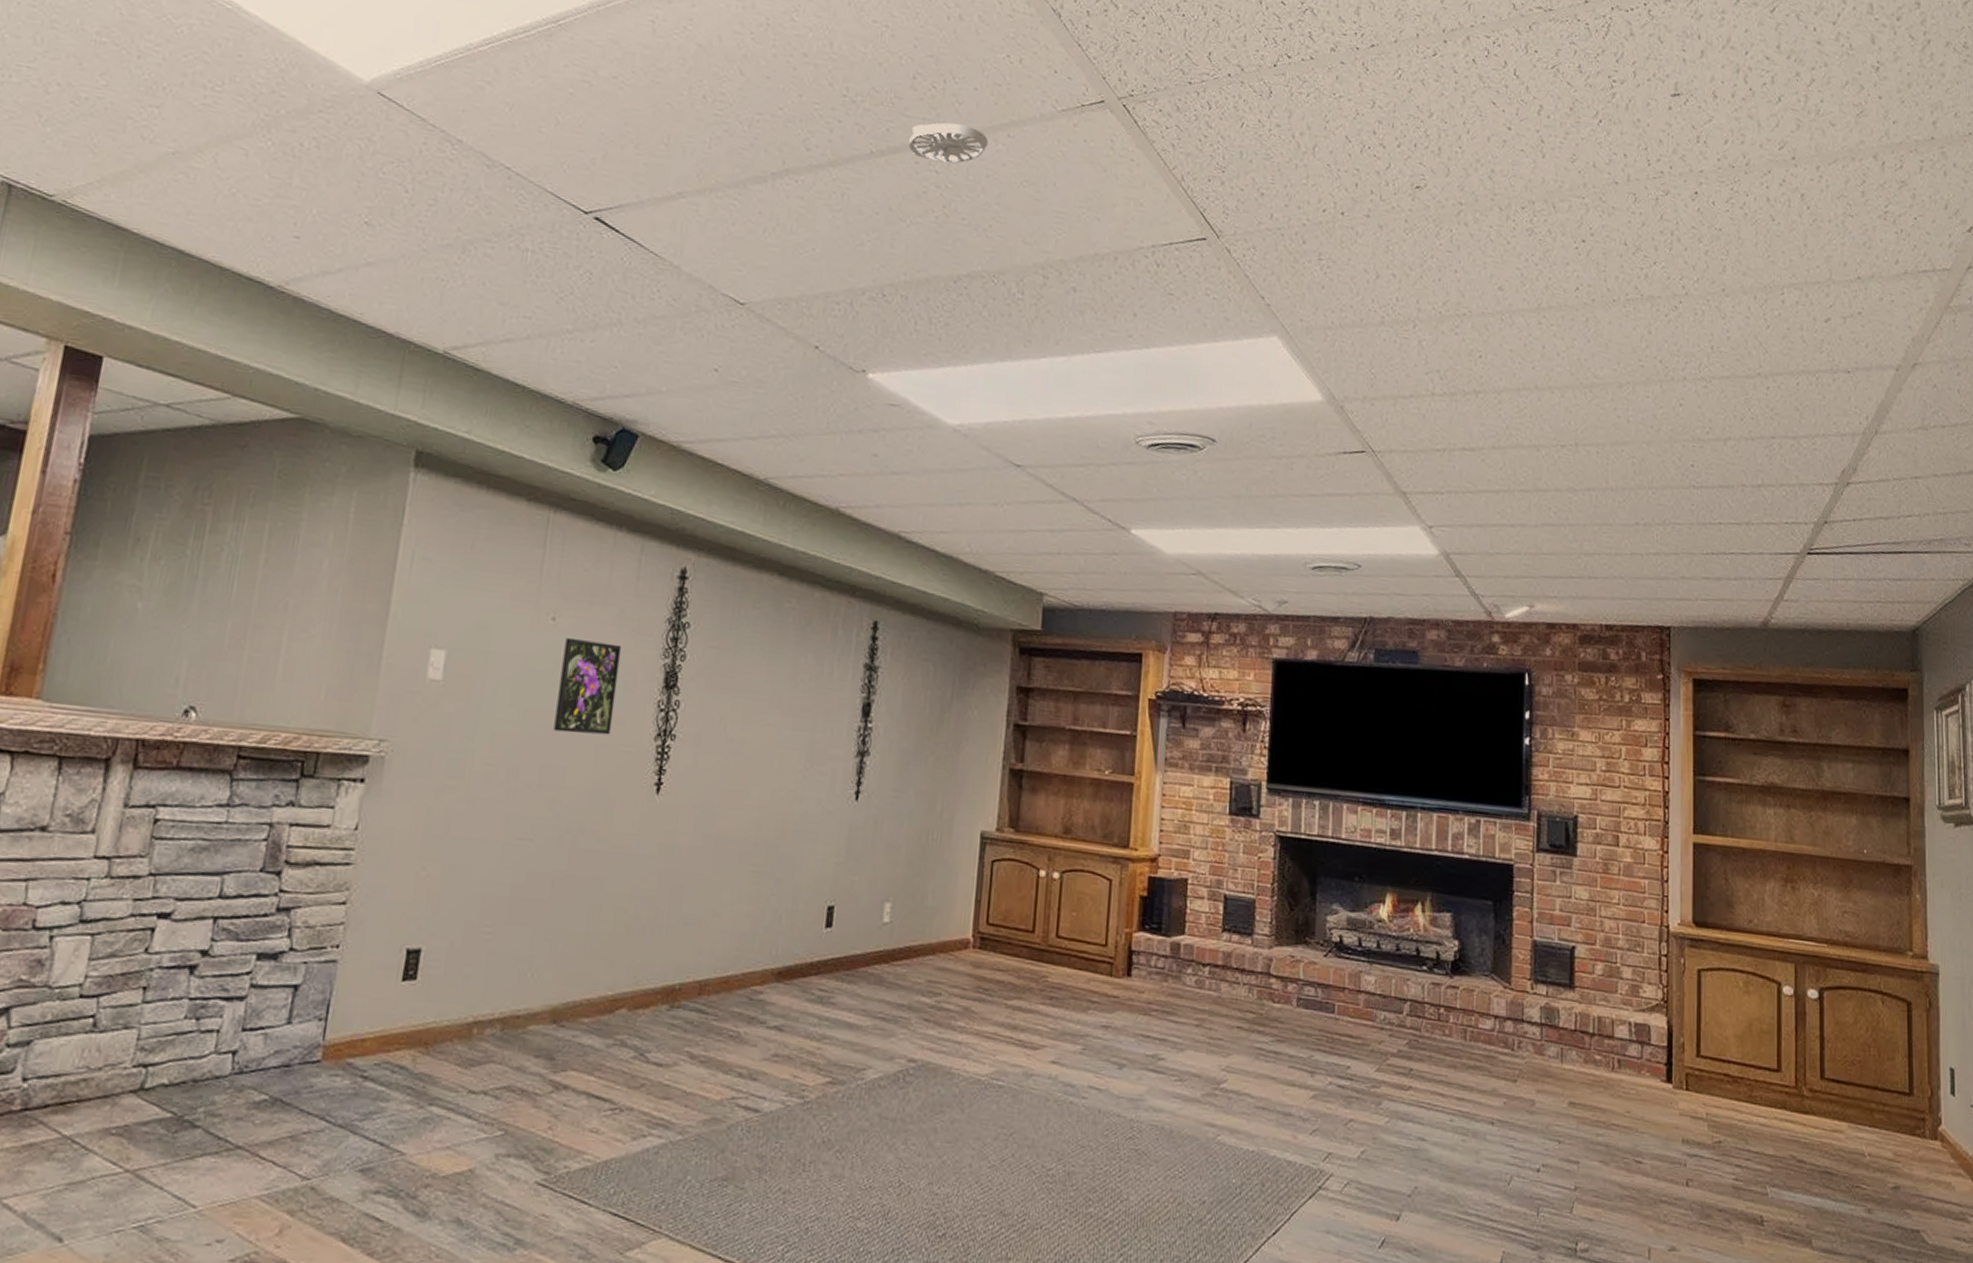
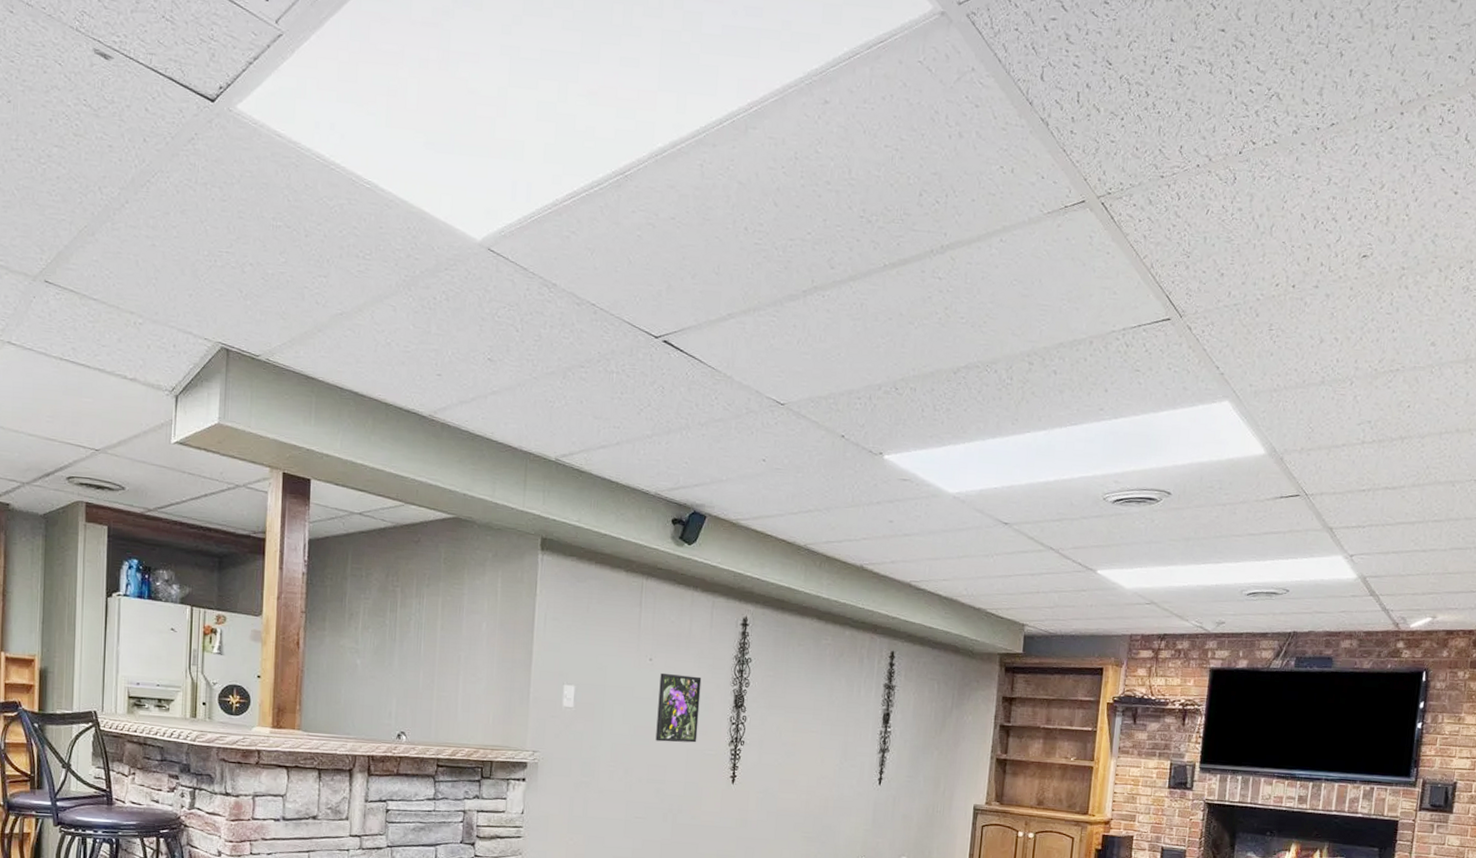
smoke detector: present [908,122,988,164] -> none [916,233,984,270]

